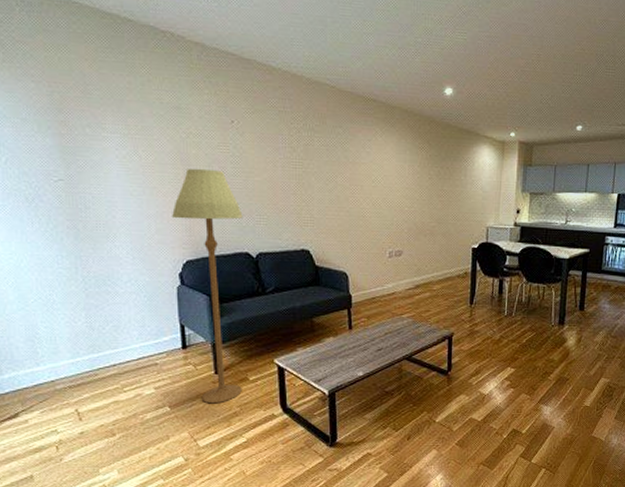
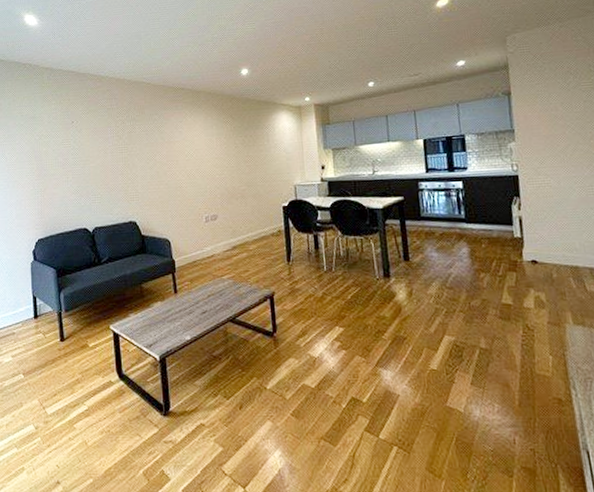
floor lamp: present [172,169,243,404] -> none [28,162,83,371]

